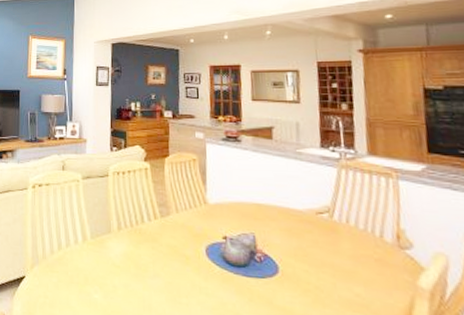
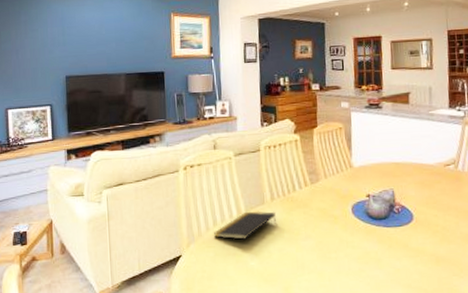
notepad: none [58,238,122,269] -> present [214,211,276,240]

